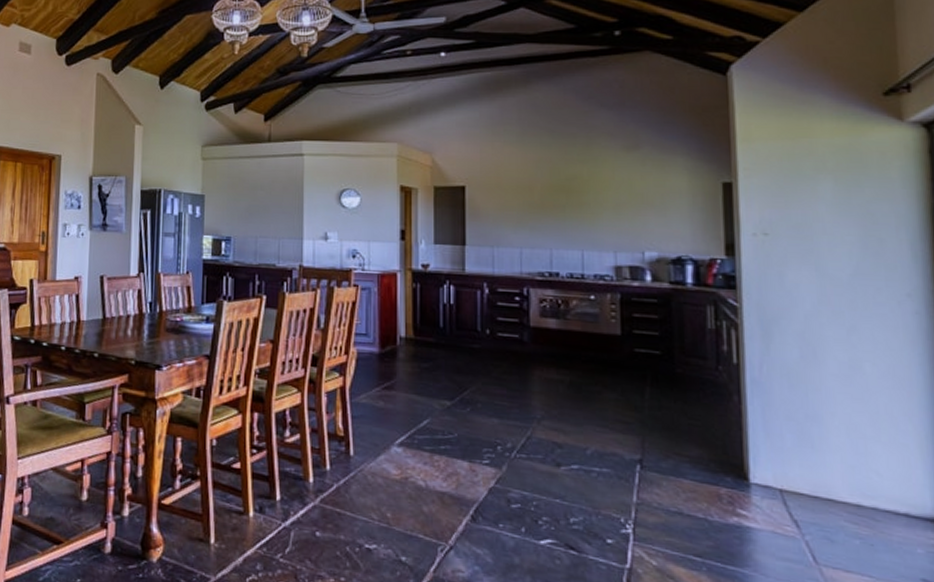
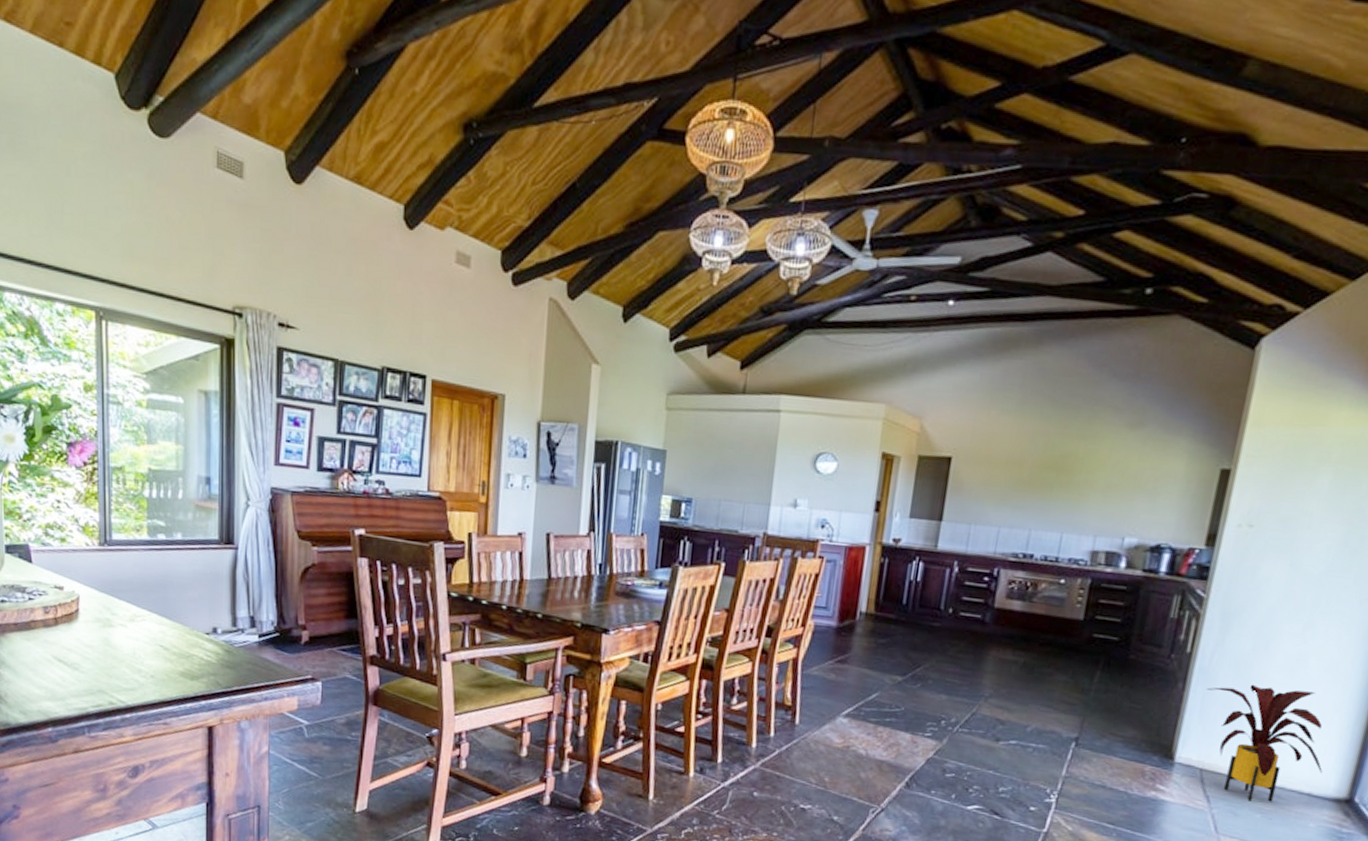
house plant: none [764,394,913,526] -> present [1207,684,1322,803]

